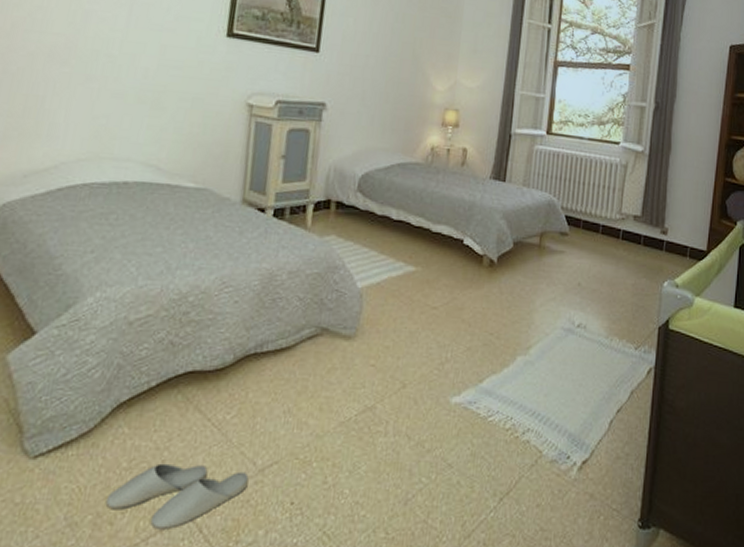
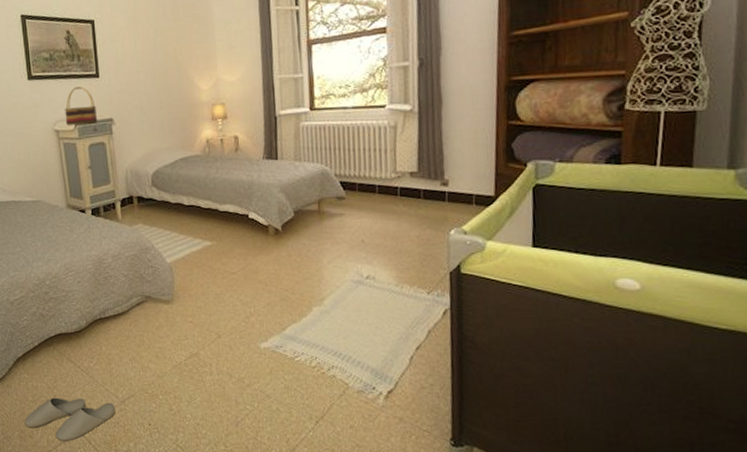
woven basket: none [265,57,308,106] -> present [64,86,97,126]

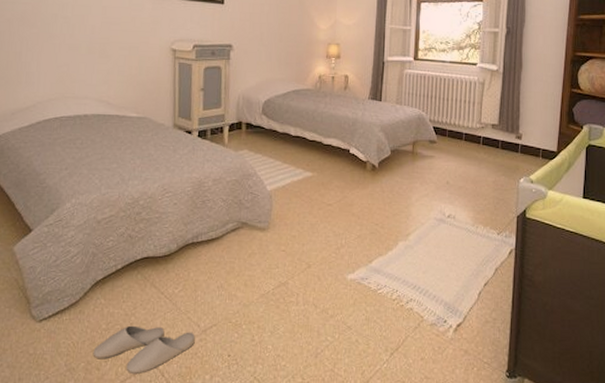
woven basket: present [64,86,97,126] -> none [184,10,217,48]

